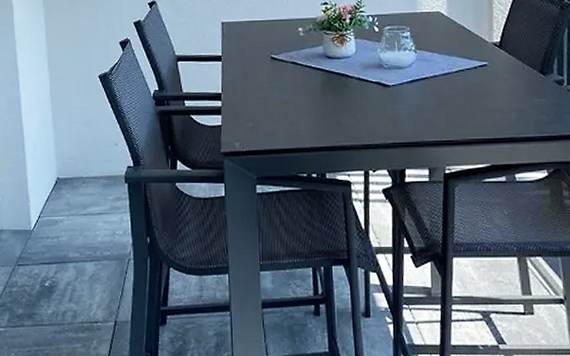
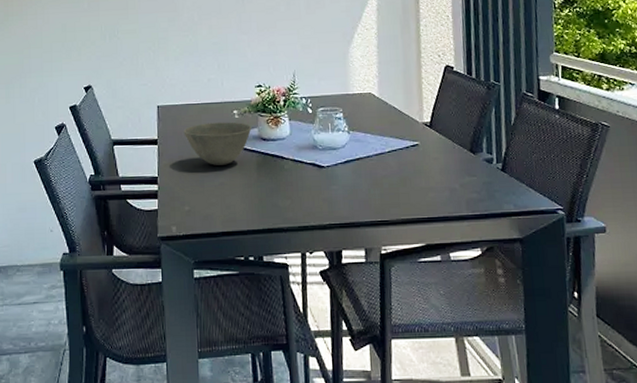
bowl: none [248,39,317,83] -> present [183,122,252,166]

